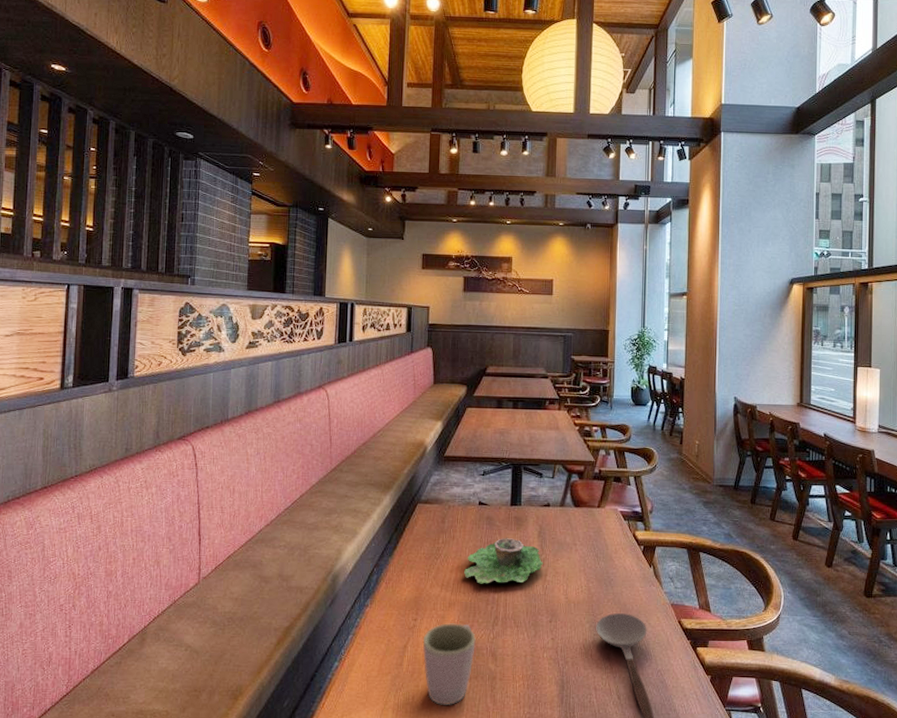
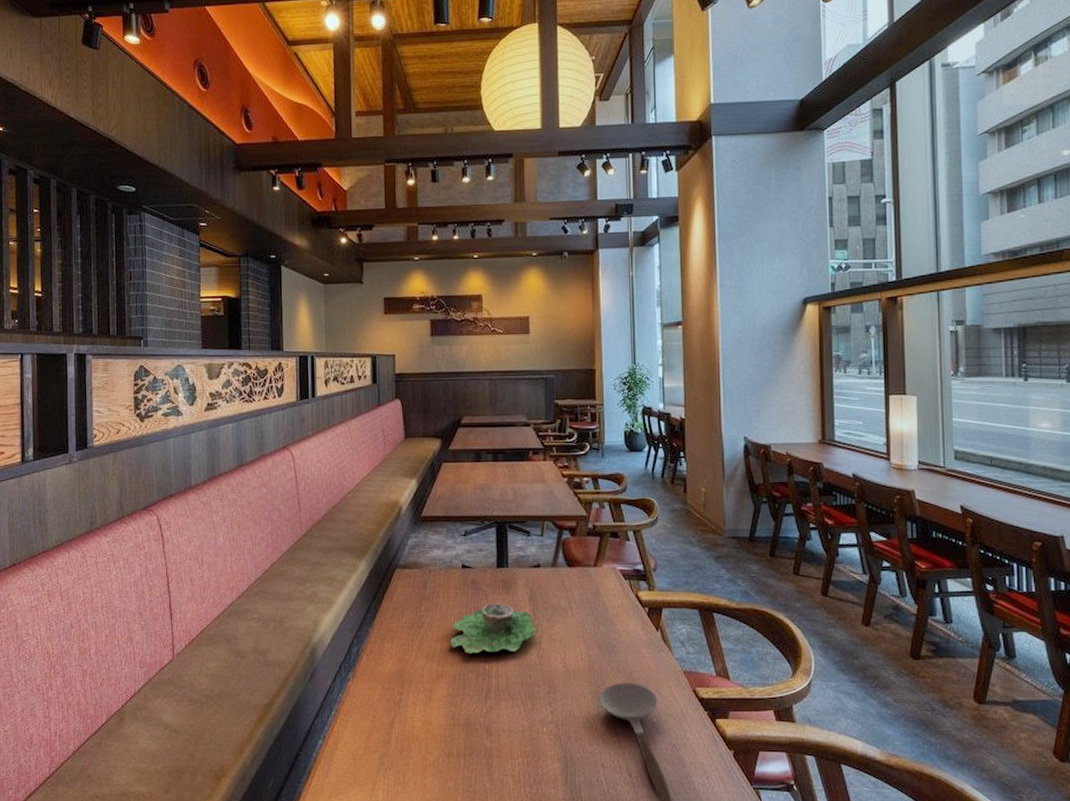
mug: present [422,623,476,705] -> none [410,697,468,785]

